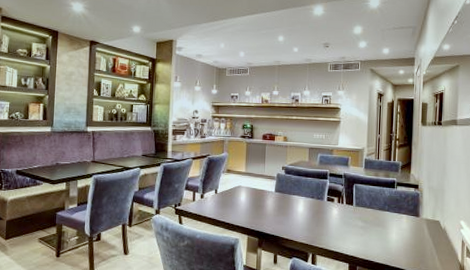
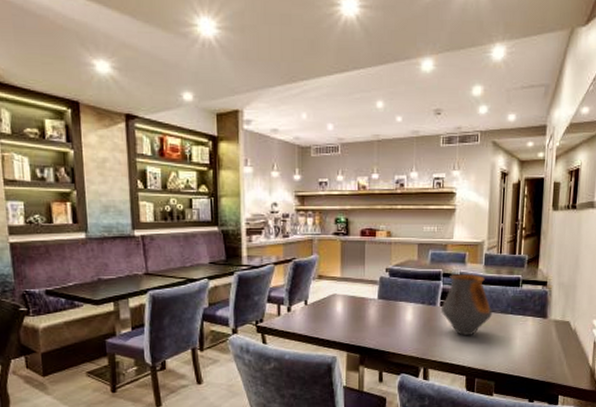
vase: none [327,175,371,229] -> present [440,274,492,336]

